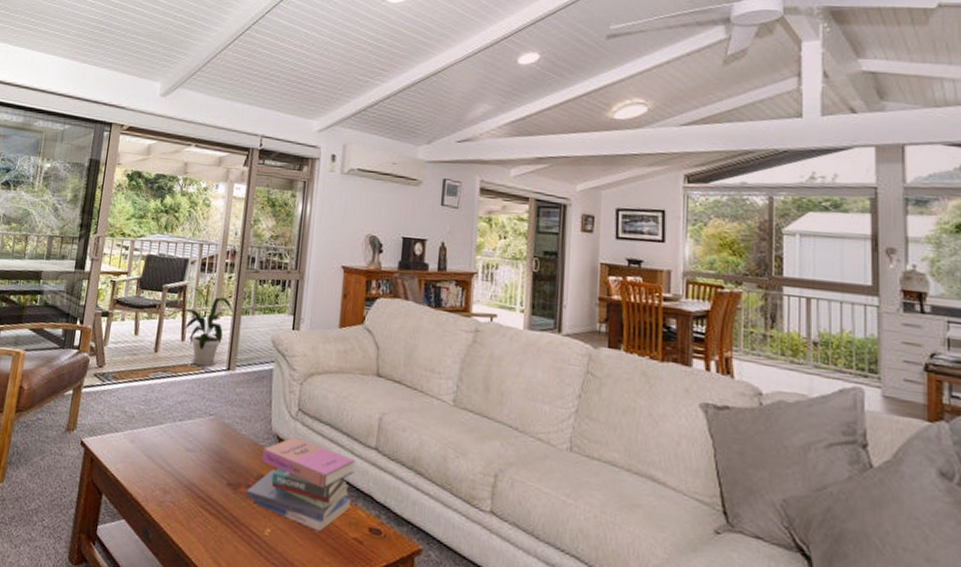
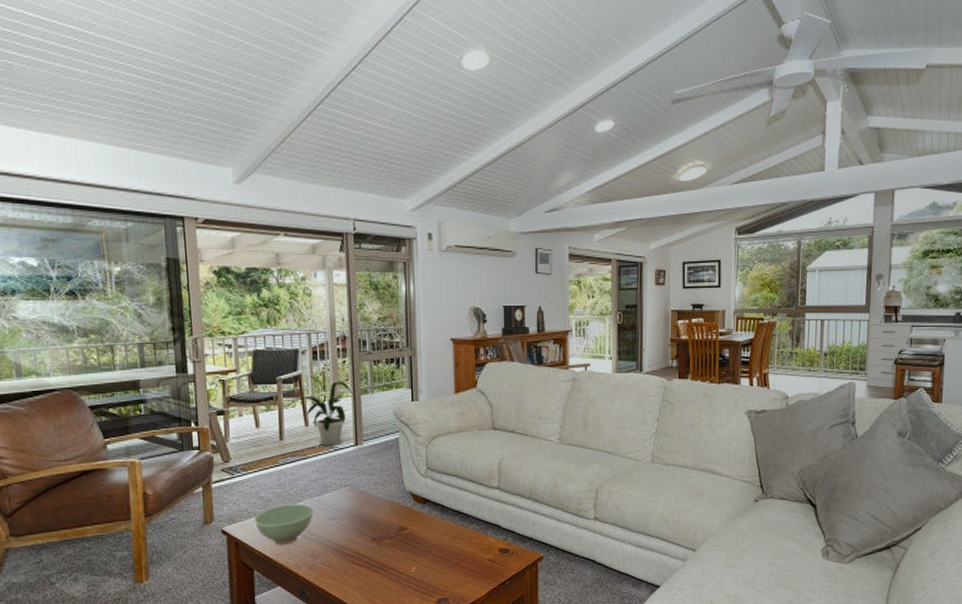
bowl: none [113,424,175,472] -> present [253,504,315,545]
books: present [245,437,355,532] -> none [389,491,482,560]

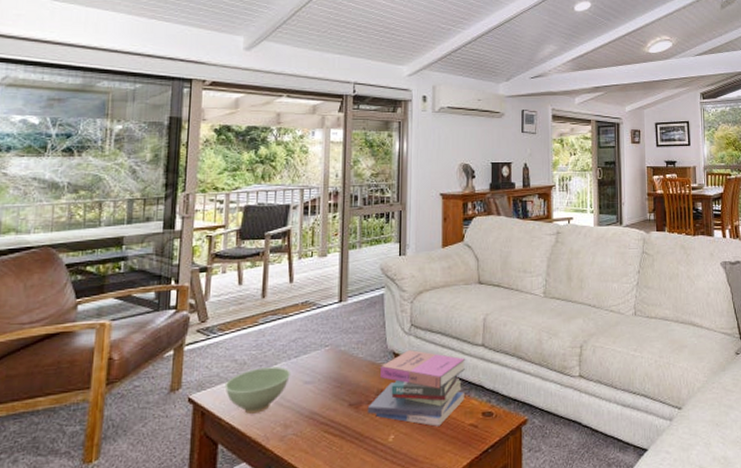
house plant: present [289,376,351,446] -> none [275,231,339,303]
books: none [389,491,482,560] -> present [367,350,466,426]

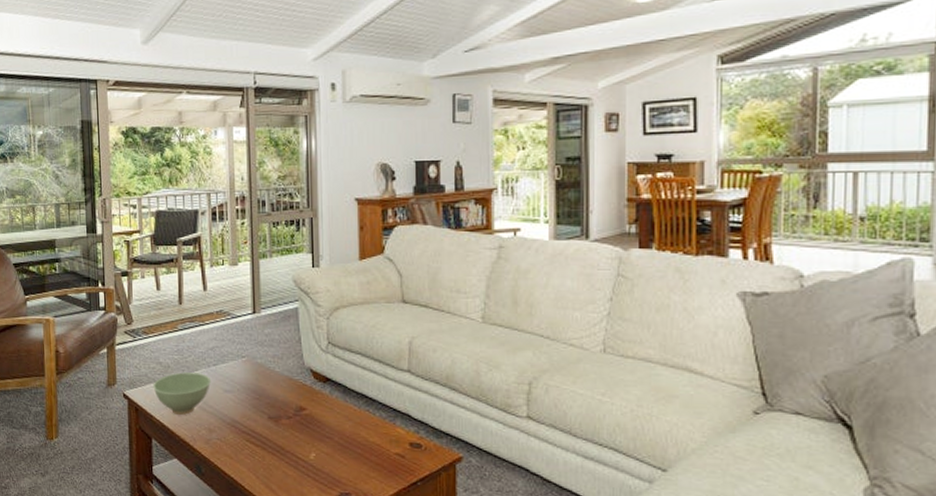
books: present [367,350,466,426] -> none [287,369,390,451]

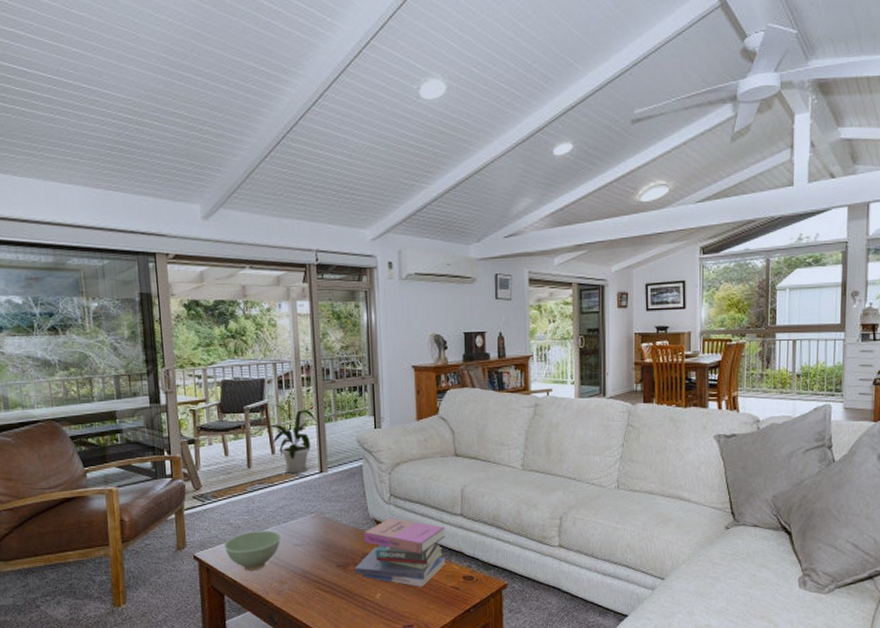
house plant: none [188,238,249,313] -> present [256,404,315,473]
books: none [287,369,390,451] -> present [354,518,446,587]

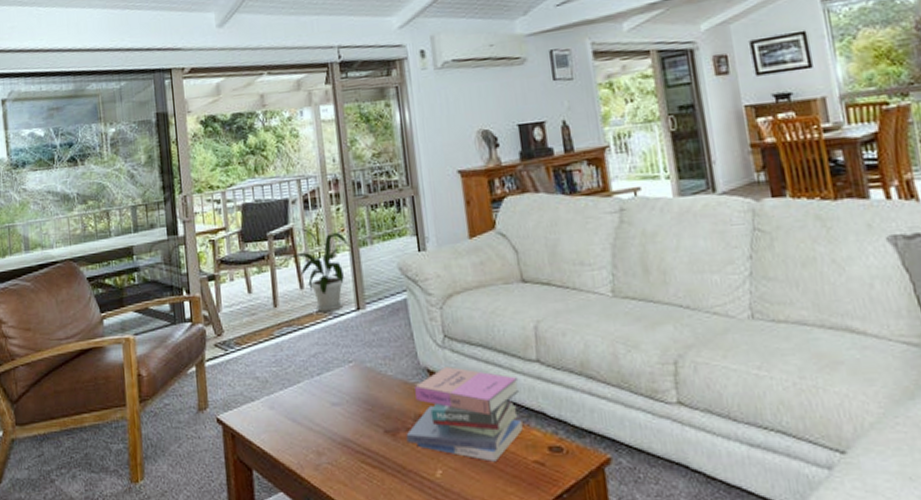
bowl: present [223,530,282,571] -> none [250,385,317,438]

